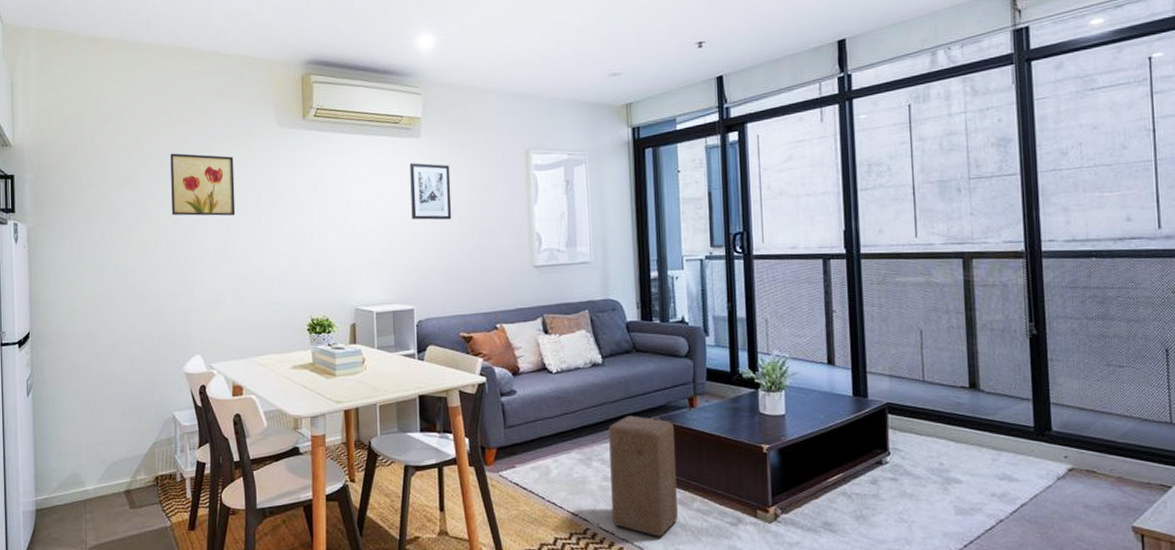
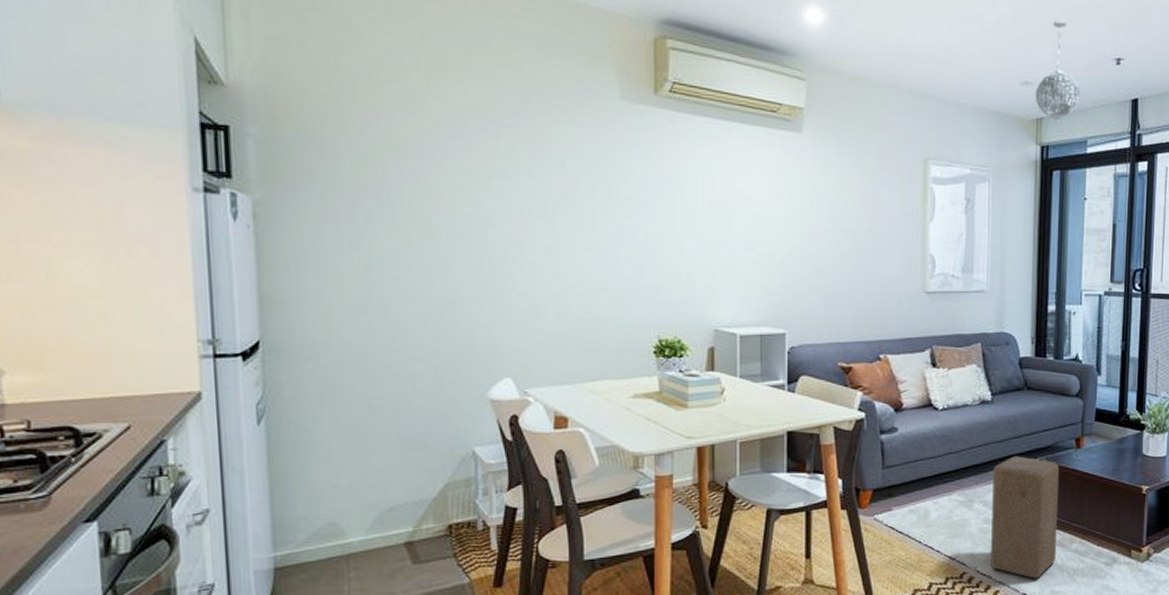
wall art: present [170,153,236,216] -> none [470,119,562,208]
wall art: present [410,162,452,220] -> none [788,161,836,233]
pendant light: none [623,14,666,107] -> present [1035,18,1081,124]

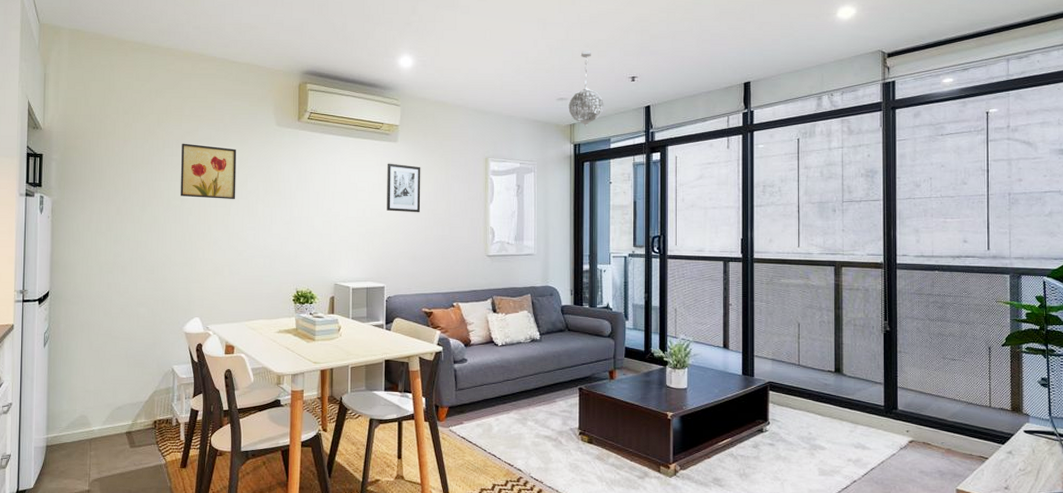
wall art: none [470,119,562,208] -> present [181,143,237,200]
wall art: none [788,161,836,233] -> present [387,163,421,213]
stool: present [991,456,1060,579] -> none [542,384,597,486]

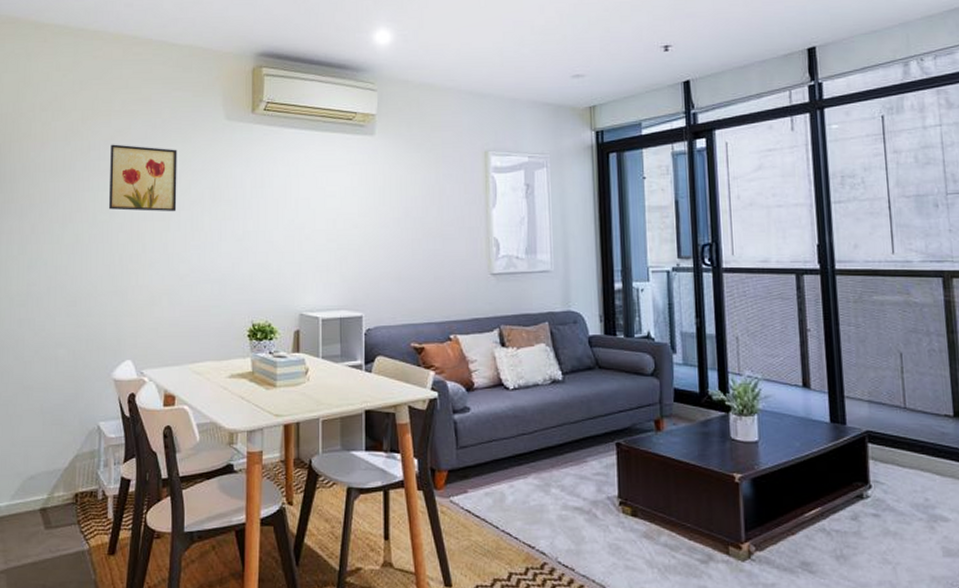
wall art: present [387,163,421,213] -> none [362,161,406,223]
pendant light: present [568,51,604,128] -> none [586,16,631,110]

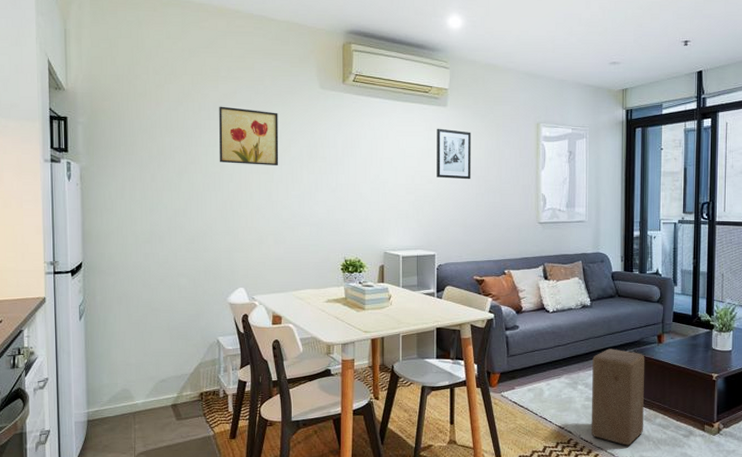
wall art: none [362,161,406,223] -> present [436,128,471,180]
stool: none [569,438,643,574] -> present [592,348,645,446]

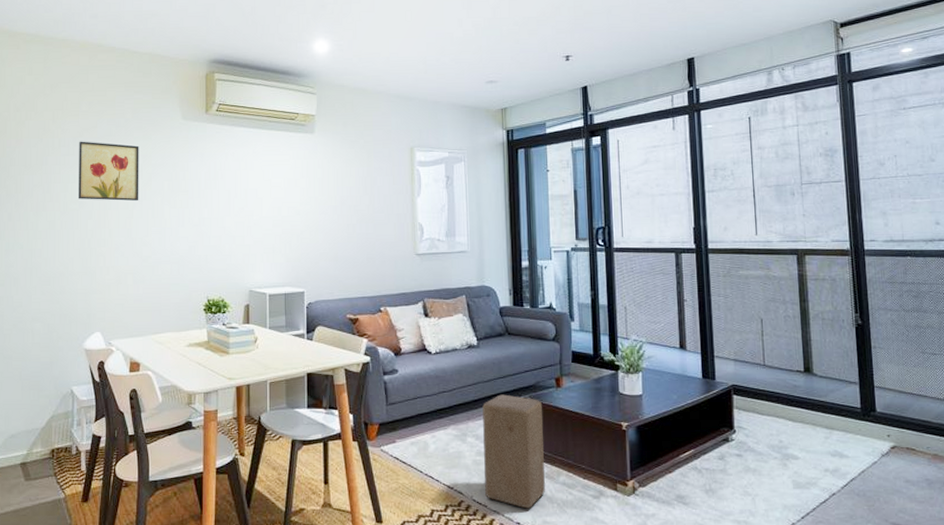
wall art: present [436,128,471,180] -> none [304,156,342,210]

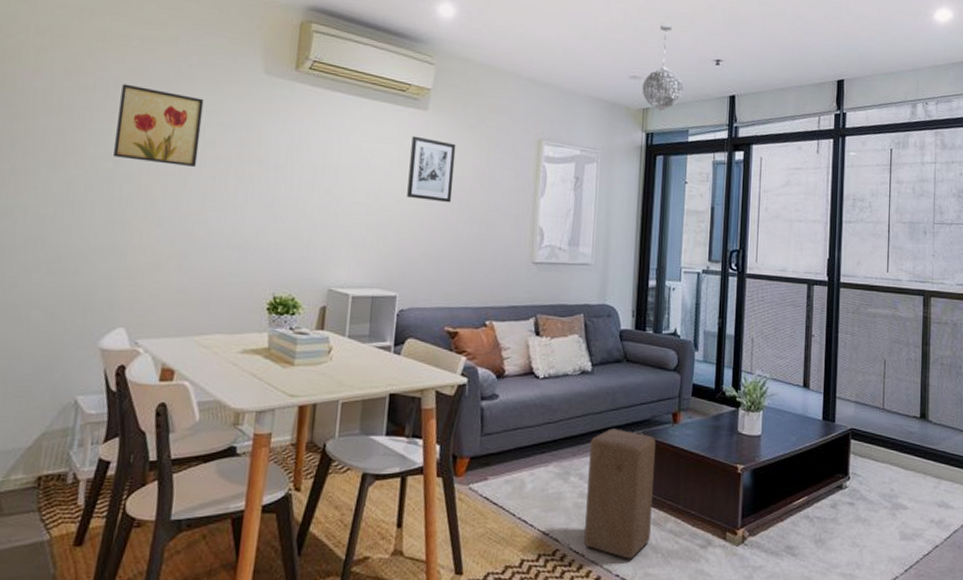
wall art: none [304,156,342,210] -> present [407,136,456,203]
pendant light: none [499,29,537,112] -> present [642,23,683,114]

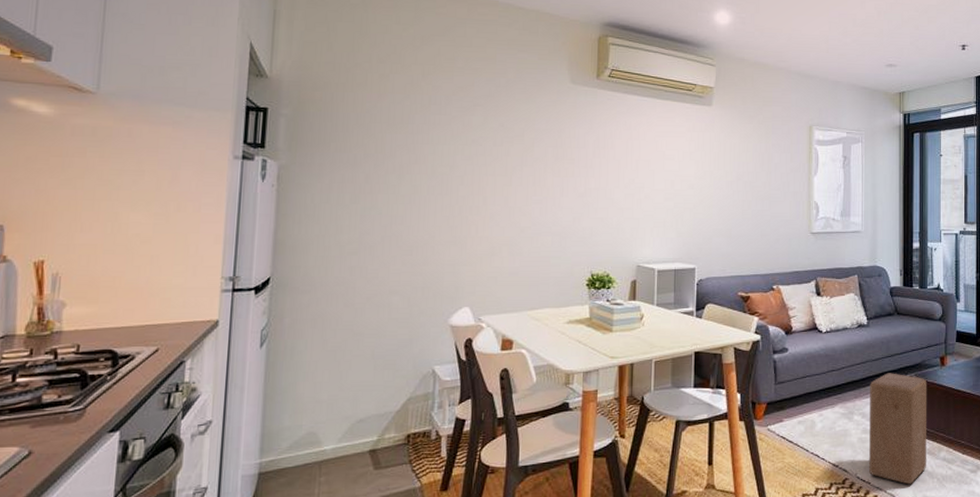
wall art: present [114,84,204,168] -> none [450,100,522,168]
wall art: present [407,136,456,203] -> none [699,129,738,185]
pendant light: present [642,23,683,114] -> none [898,16,934,96]

